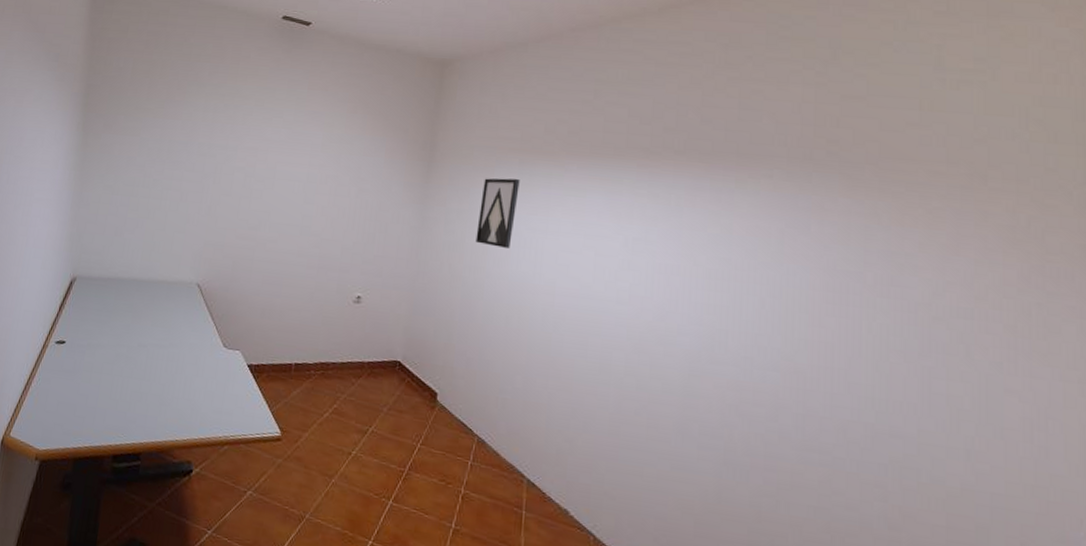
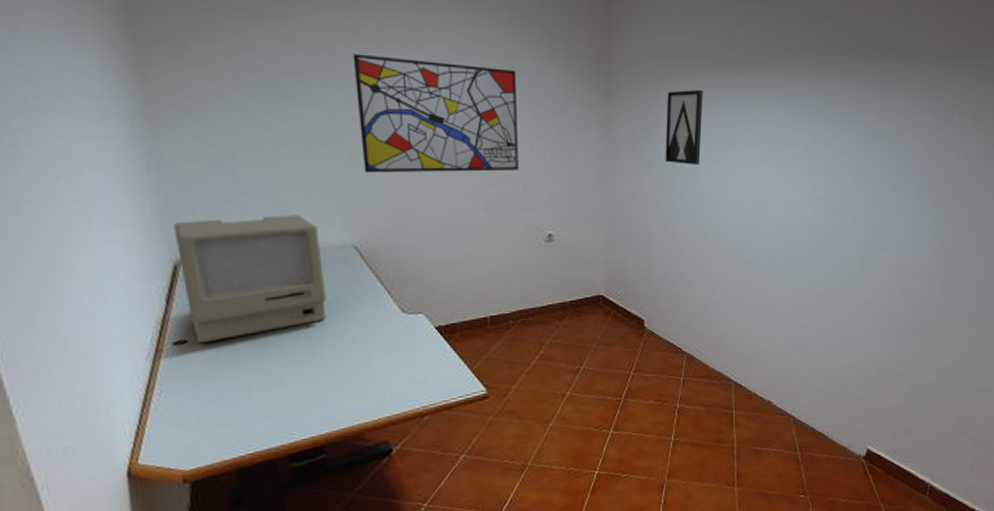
computer monitor: none [71,248,174,346] -> present [173,214,327,344]
wall art: none [217,132,350,236] -> present [352,54,519,173]

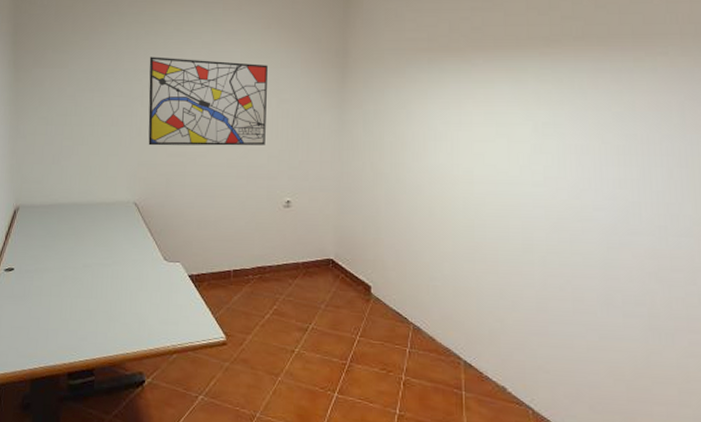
computer monitor: present [173,214,327,344] -> none [18,176,111,272]
wall art: present [665,90,703,164] -> none [394,77,430,143]

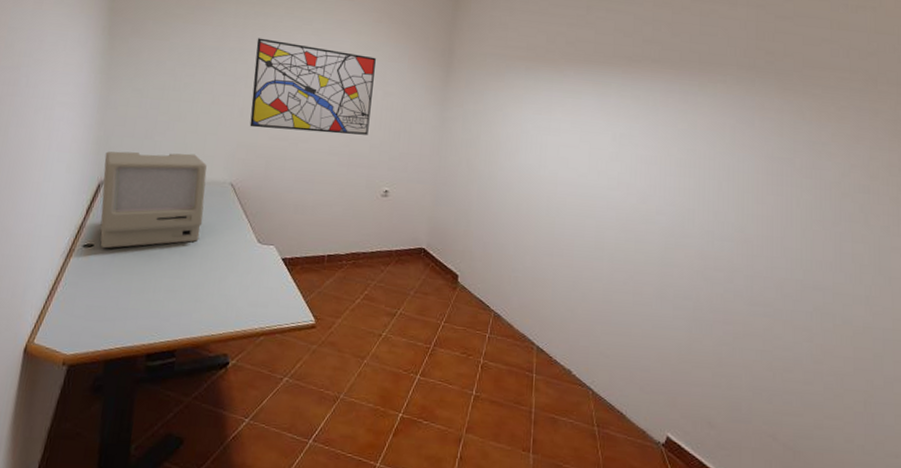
computer monitor: none [18,176,111,272] -> present [100,151,207,249]

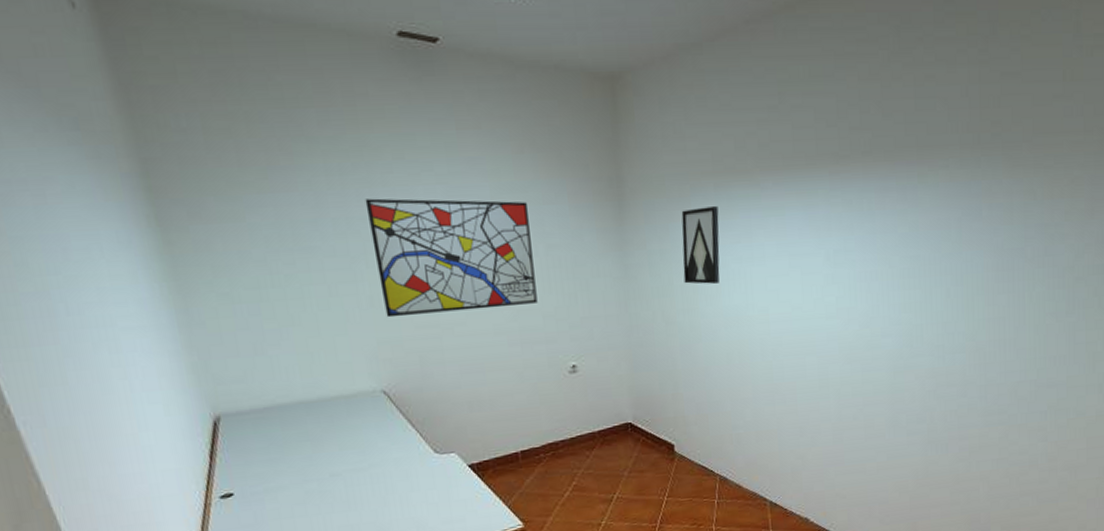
computer monitor: present [100,151,207,249] -> none [209,363,362,496]
wall art: none [489,82,527,144] -> present [681,206,720,284]

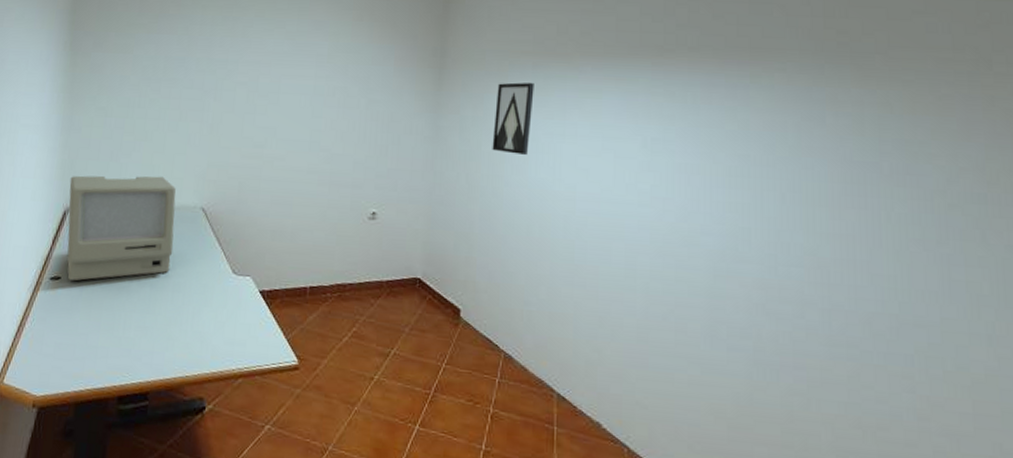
computer monitor: none [209,363,362,496] -> present [66,175,176,282]
wall art: present [365,198,538,318] -> none [220,45,357,150]

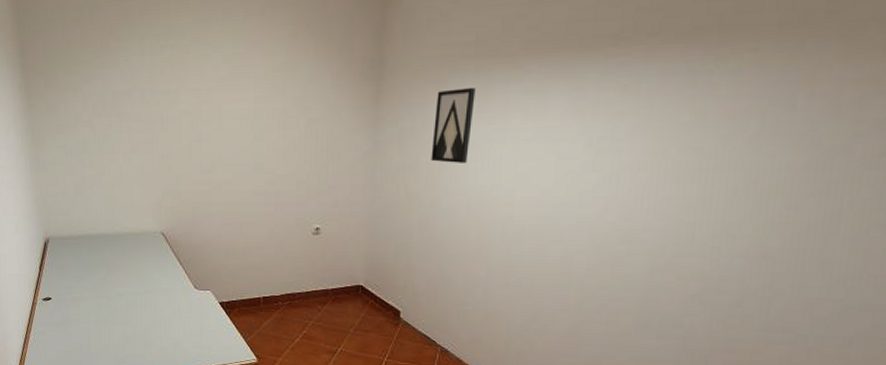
computer monitor: present [66,175,176,282] -> none [45,206,141,301]

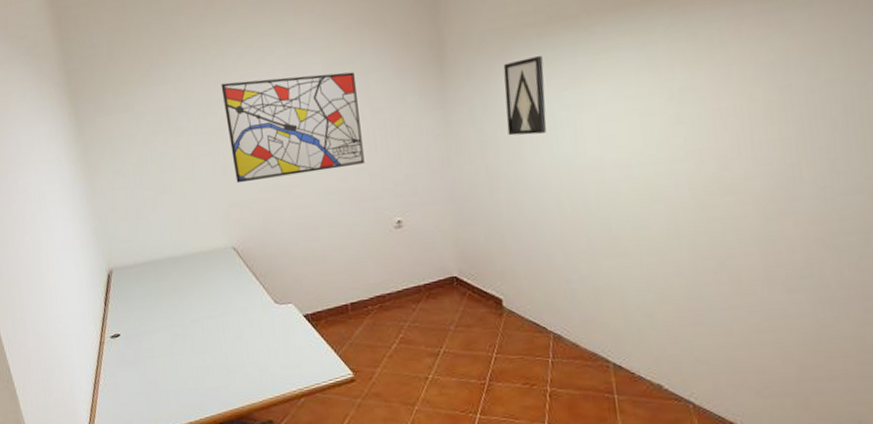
wall art: none [166,74,295,173] -> present [220,72,365,184]

